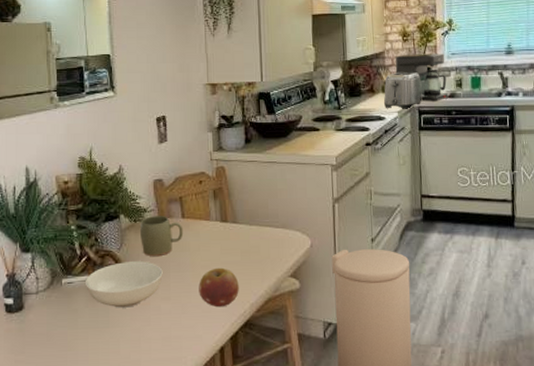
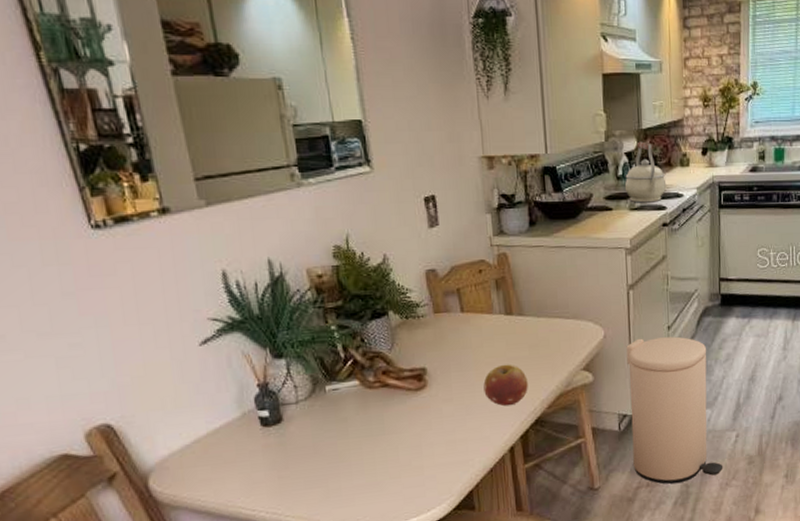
bowl: present [84,261,163,308] -> none [352,361,443,414]
mug: present [140,216,184,256] -> none [413,310,464,356]
kettle: none [331,71,370,125] -> present [624,141,667,203]
toaster: present [383,71,422,109] -> none [681,142,722,185]
coffee maker: present [395,53,449,103] -> none [694,122,751,178]

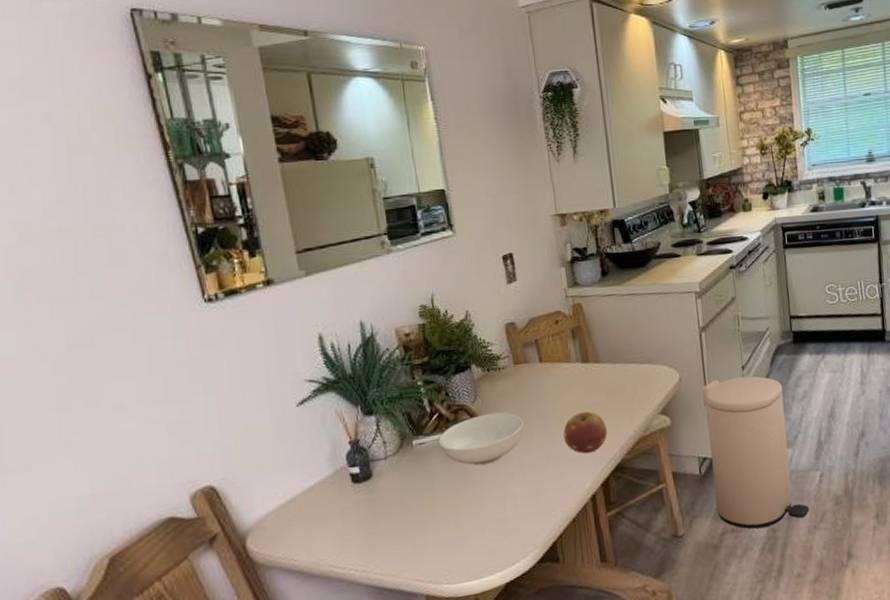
bowl: none [352,361,443,414] -> present [438,412,524,465]
kettle: present [624,141,667,203] -> none [690,191,731,248]

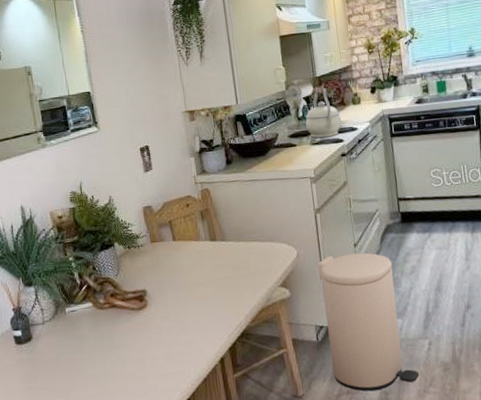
bowl: present [438,412,524,465] -> none [87,284,160,331]
fruit: present [563,411,607,454] -> none [194,283,233,322]
kettle: none [690,191,731,248] -> present [305,87,342,138]

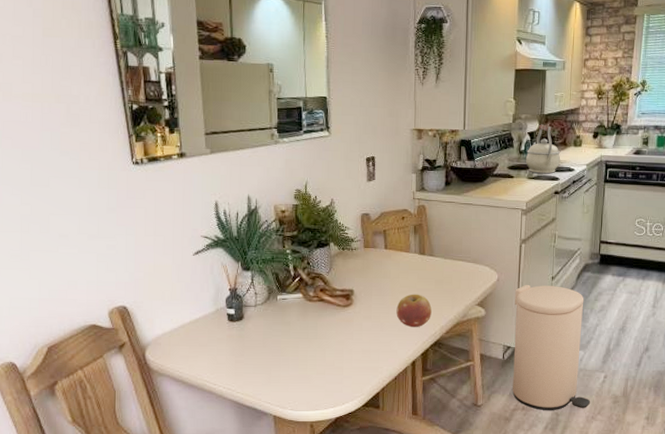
fruit: none [194,283,233,322] -> present [396,294,432,328]

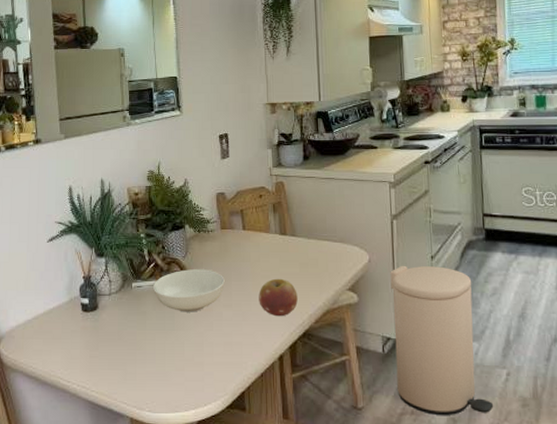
bowl: none [297,284,366,323] -> present [152,269,225,312]
kettle: present [525,124,561,174] -> none [388,90,428,143]

